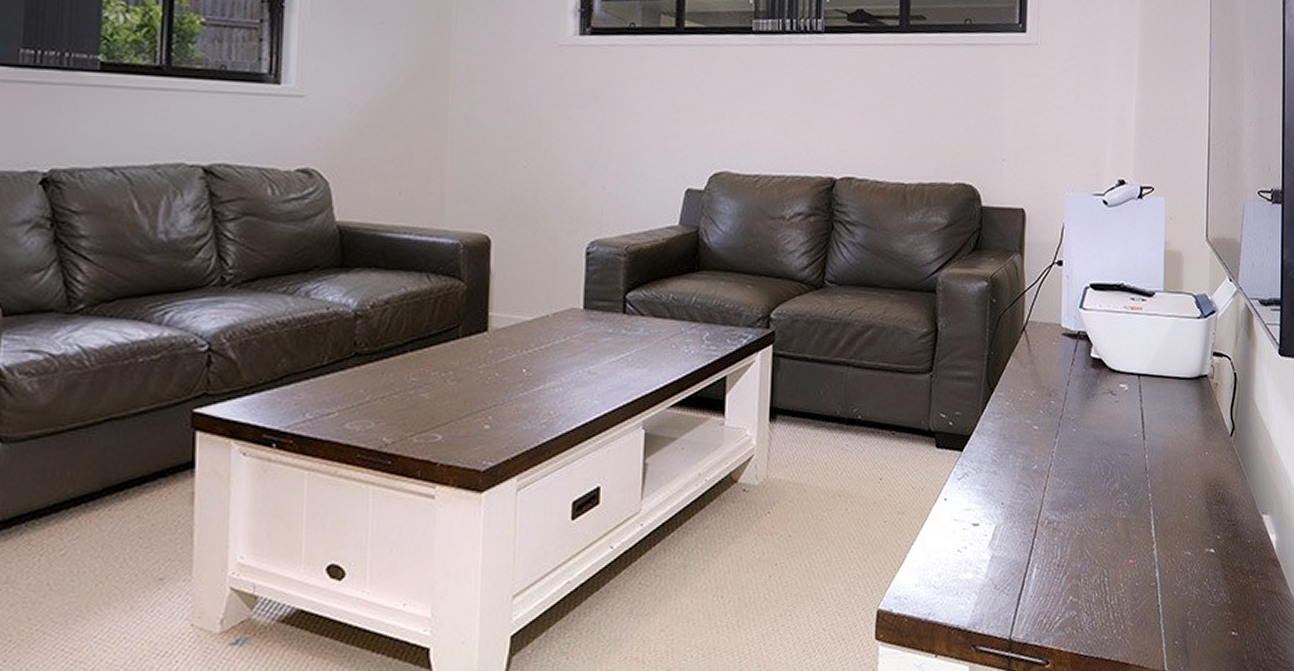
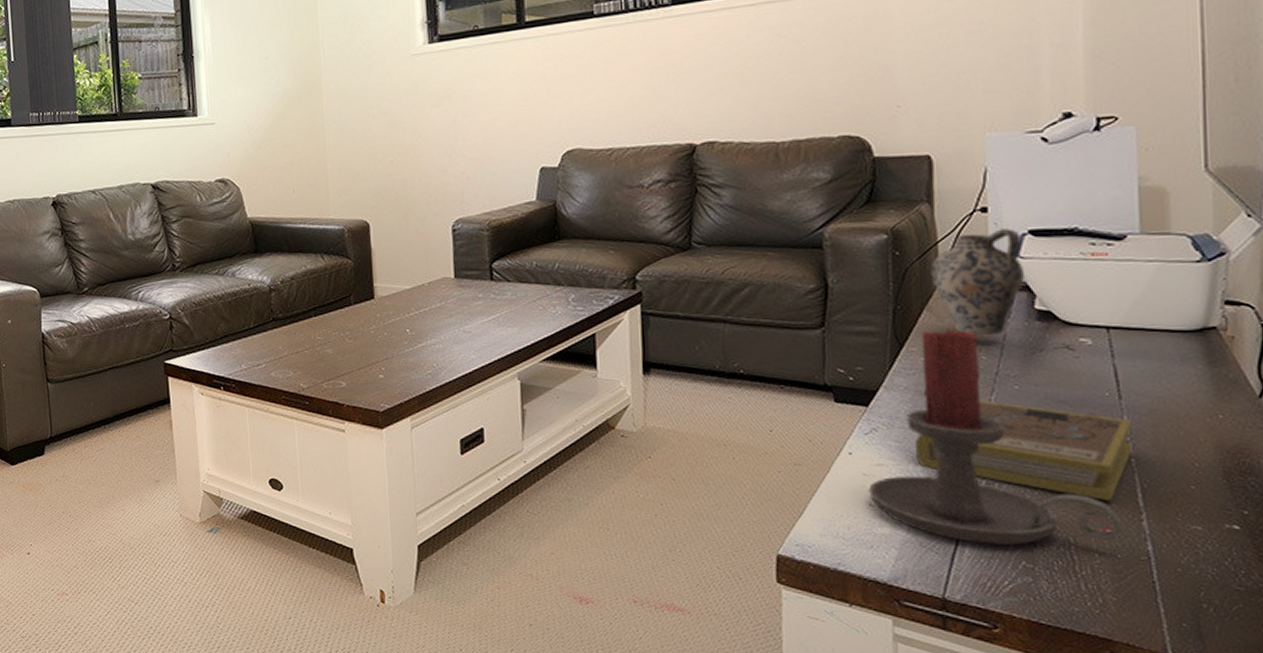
candle holder: none [958,373,1140,582] -> present [868,327,1122,545]
book: none [997,443,1150,534] -> present [915,400,1133,502]
ceramic jug: none [1018,282,1085,380] -> present [930,228,1024,335]

